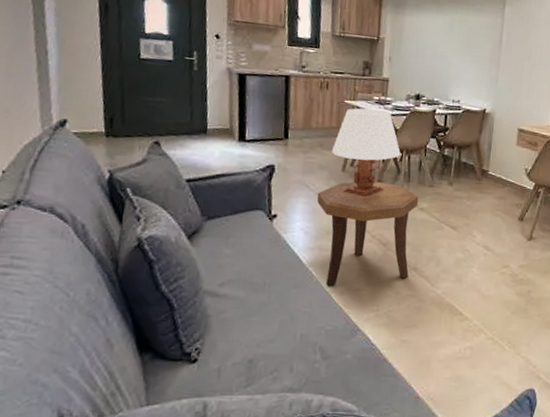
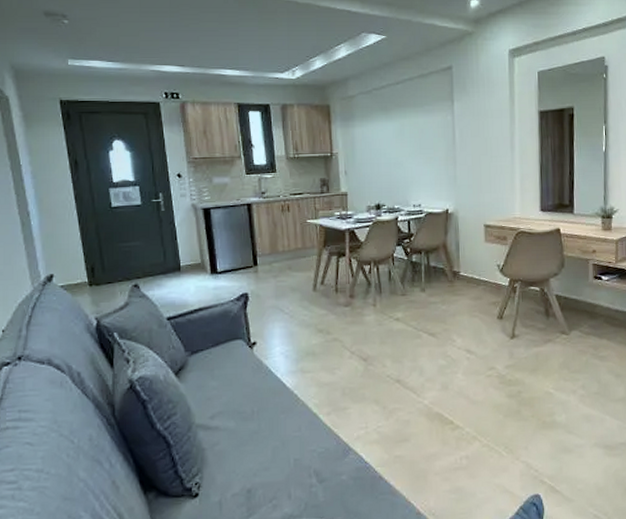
side table: present [317,181,419,287] -> none [292,296,393,409]
table lamp: present [332,108,401,197] -> none [301,224,369,314]

